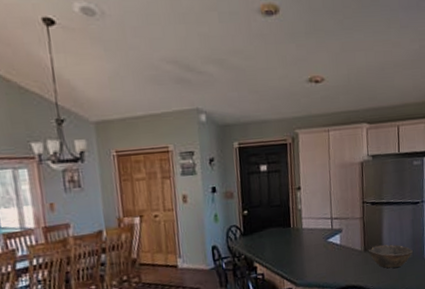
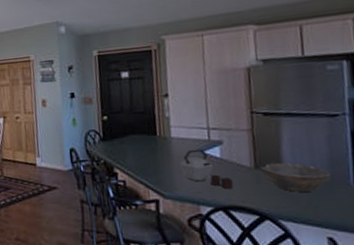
kettle: none [309,237,349,272] -> present [180,149,233,189]

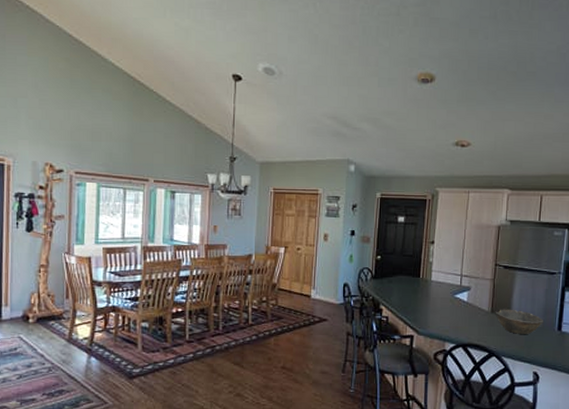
kettle: present [180,149,233,189] -> none [435,293,473,329]

